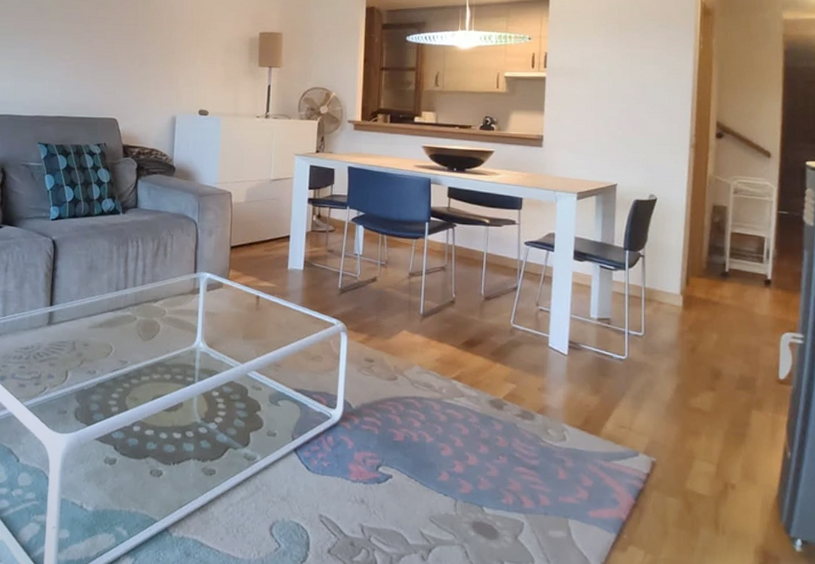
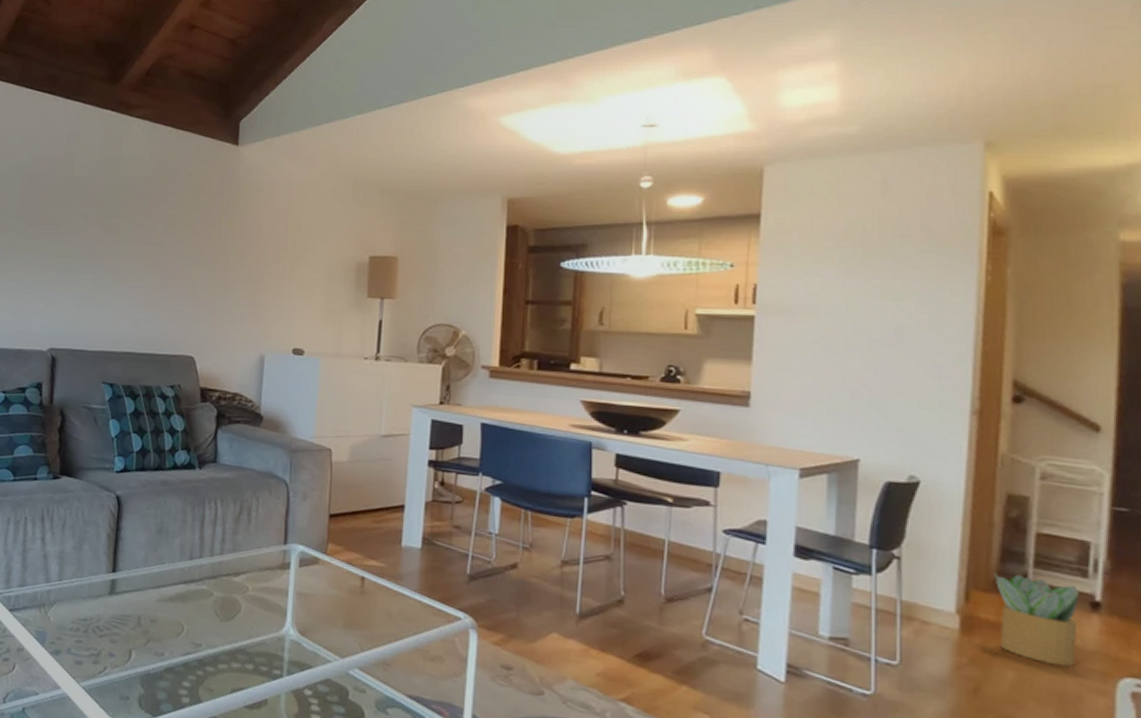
potted plant: none [704,263,758,328] -> present [994,572,1080,667]

